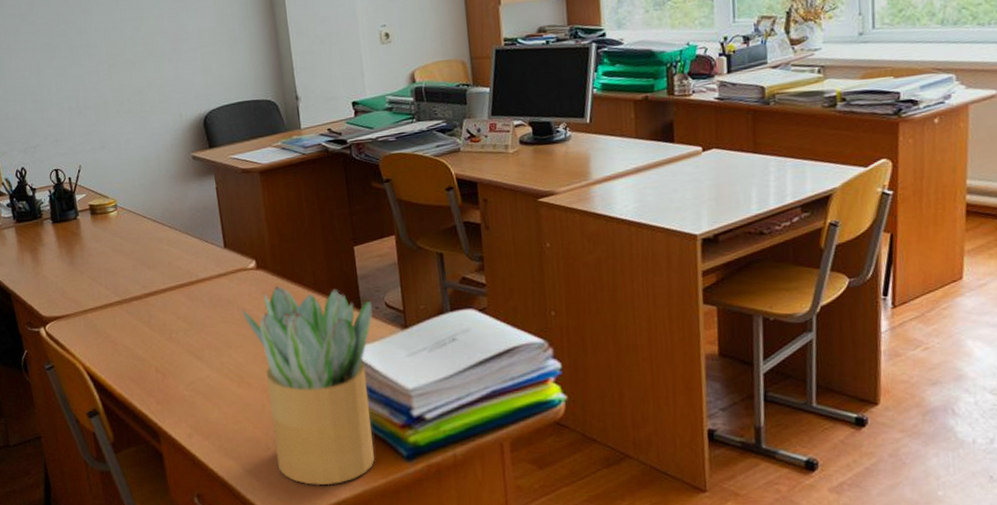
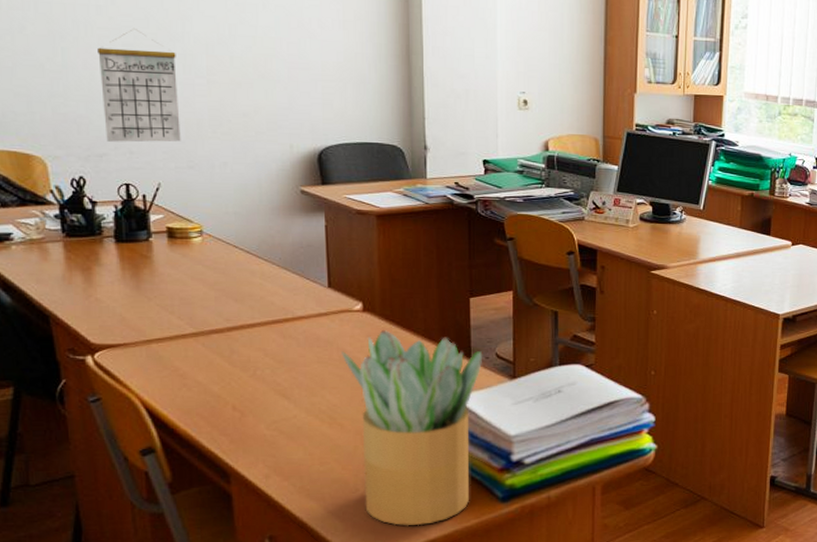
calendar: none [24,29,93,134] -> present [97,29,181,143]

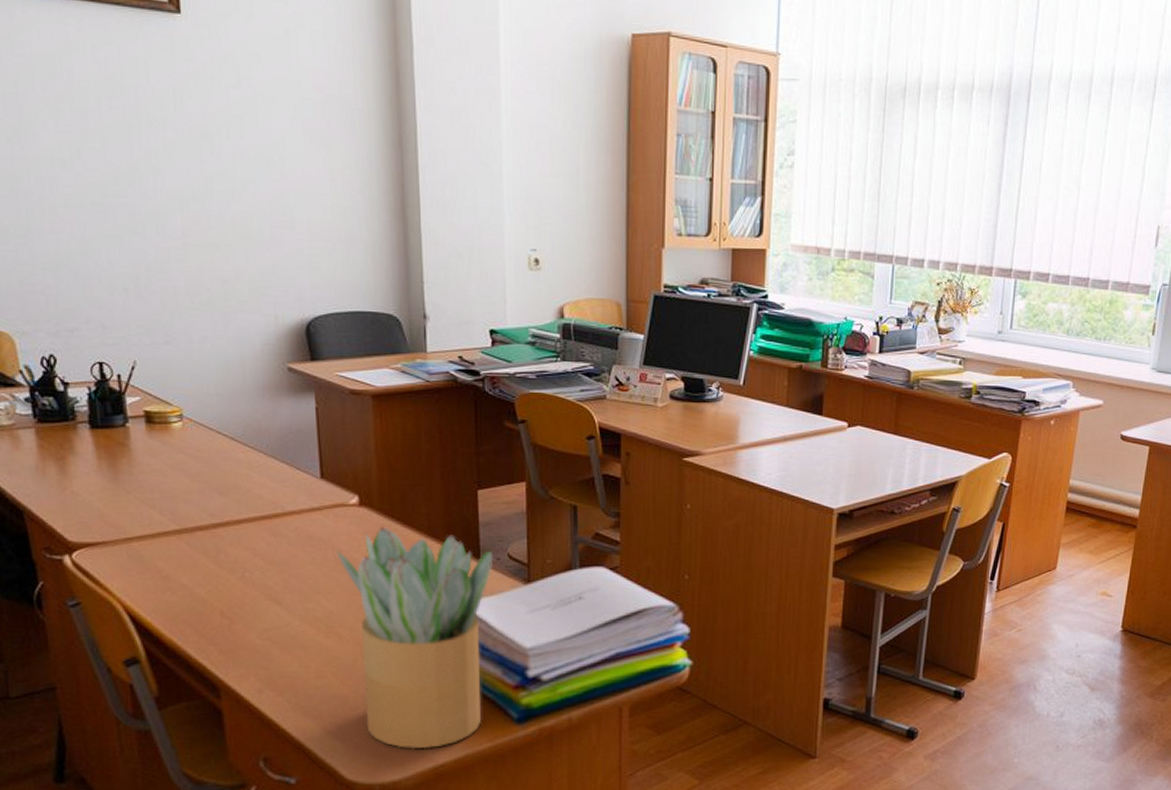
calendar: present [97,29,181,143] -> none [64,185,156,315]

